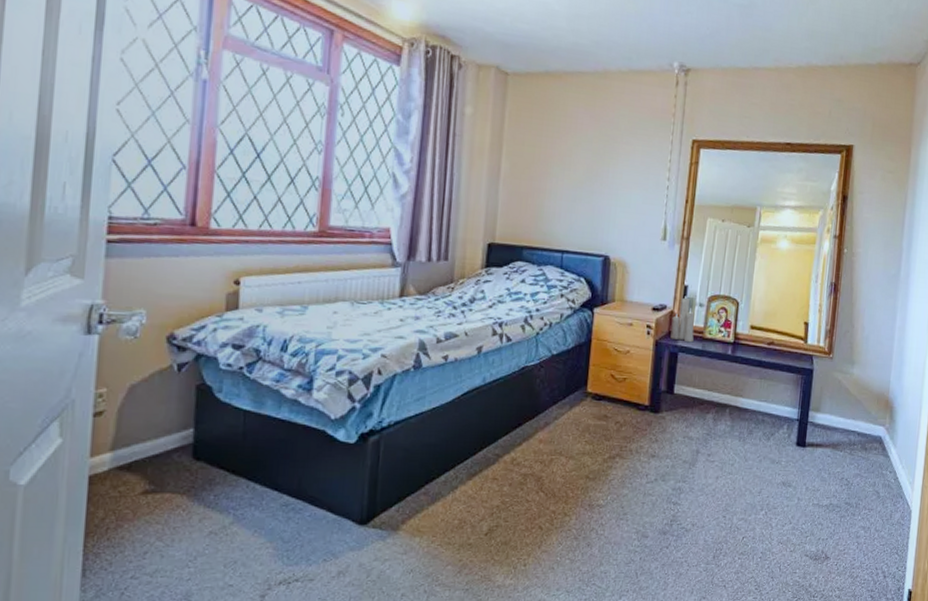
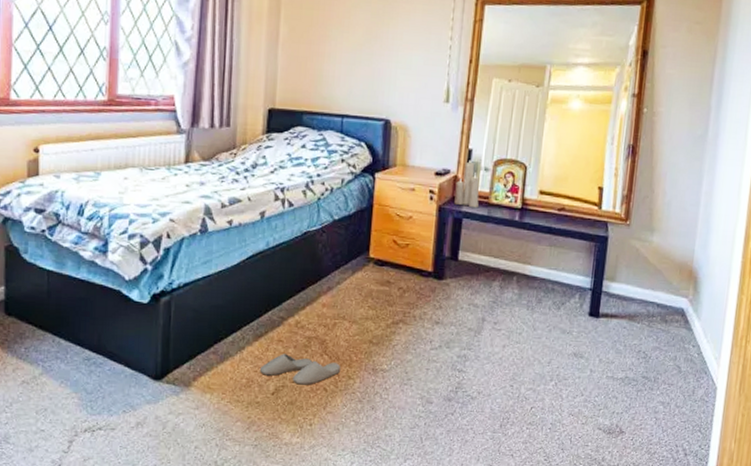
slippers: none [473,492,556,524] -> present [260,354,340,385]

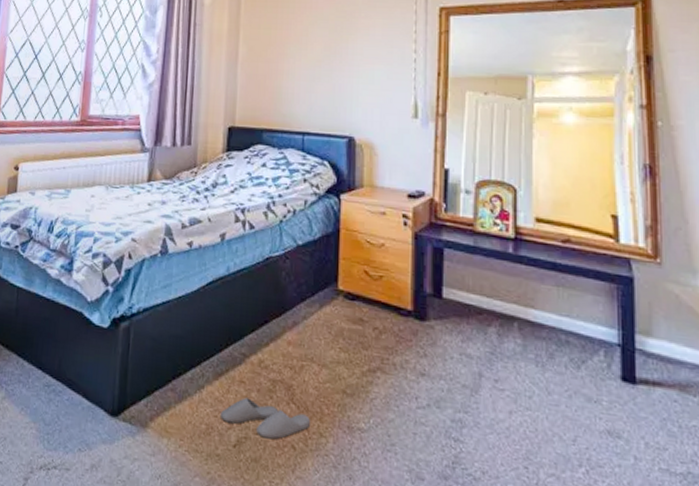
candle: present [454,160,480,208] -> none [432,181,462,237]

